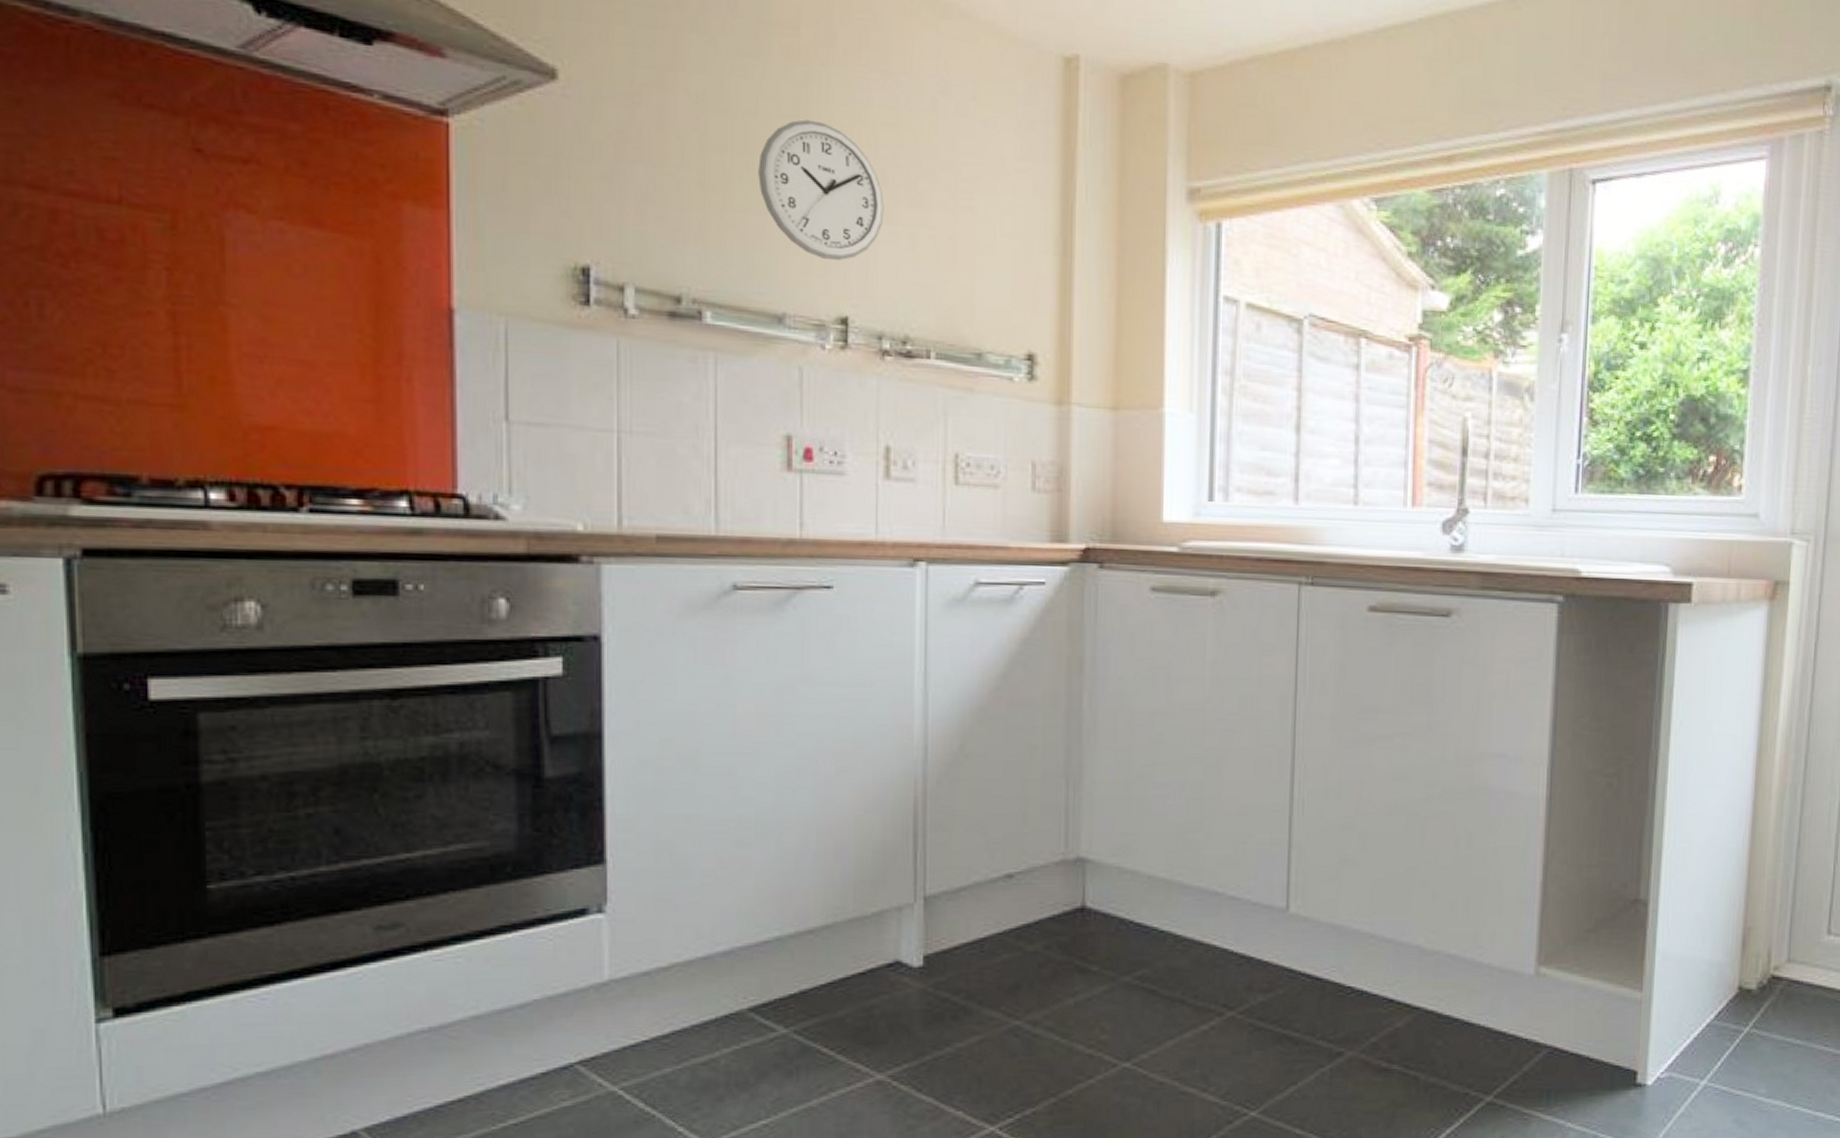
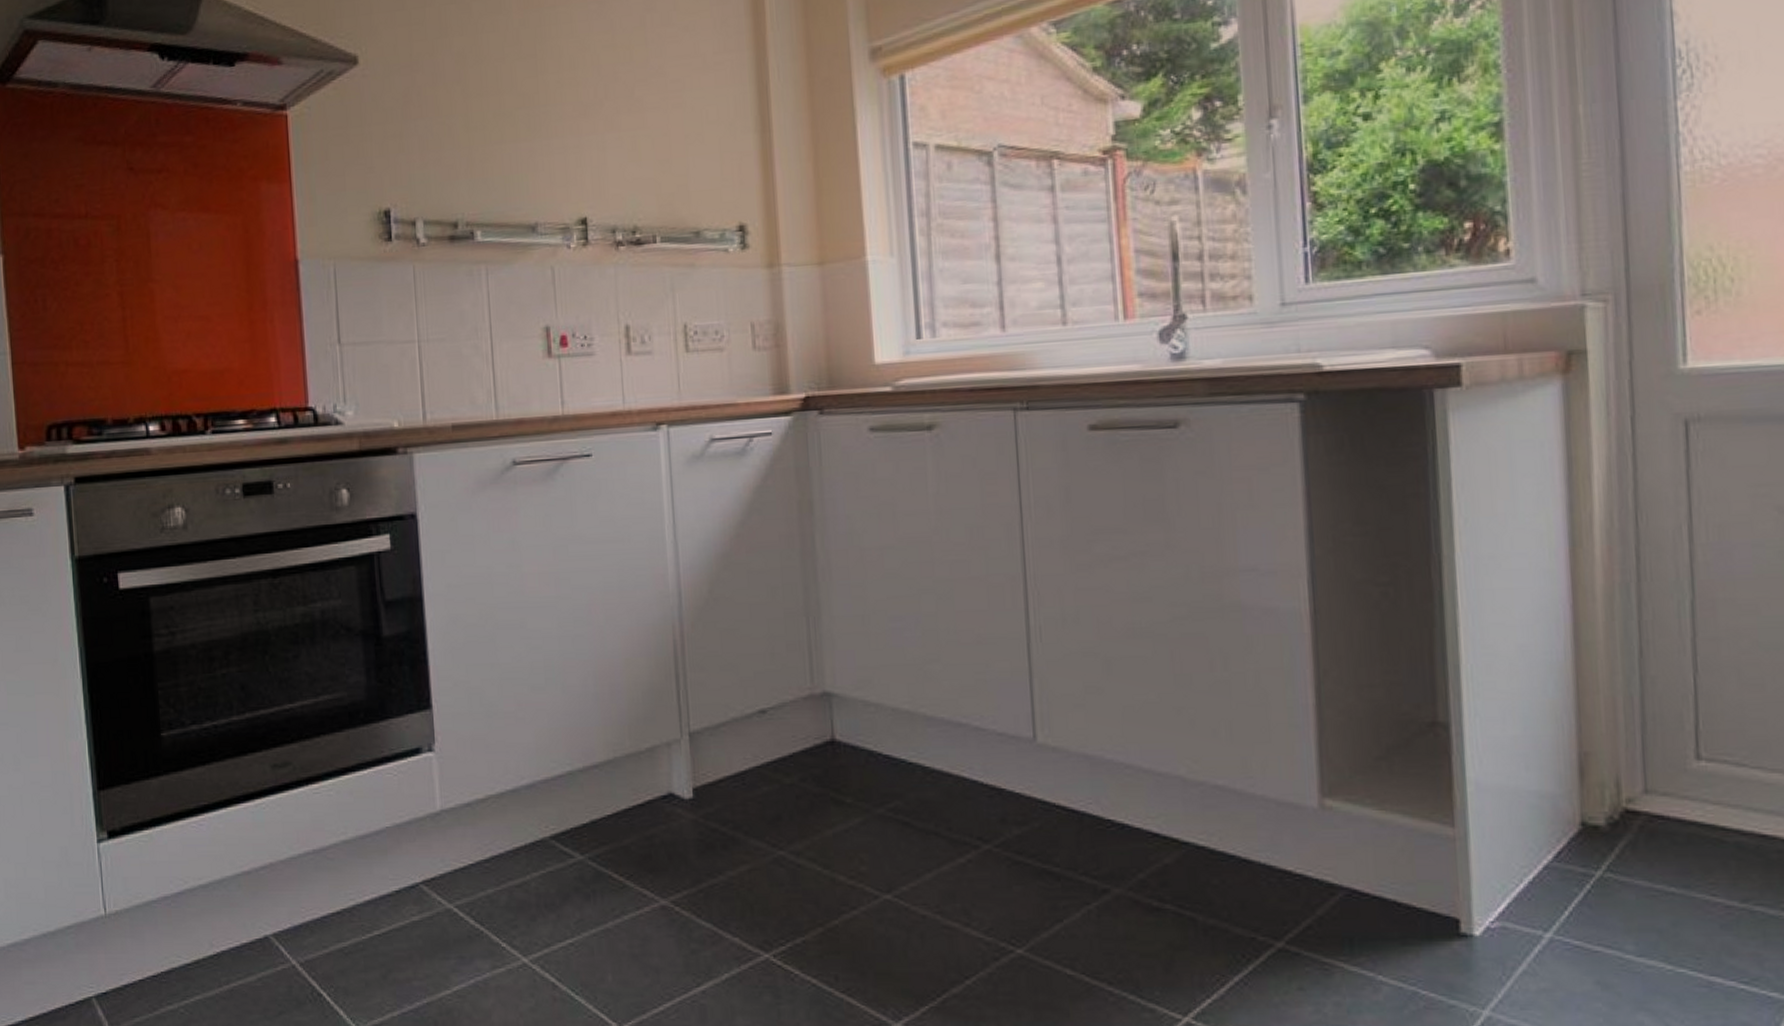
wall clock: present [758,119,884,261] -> none [508,55,609,171]

